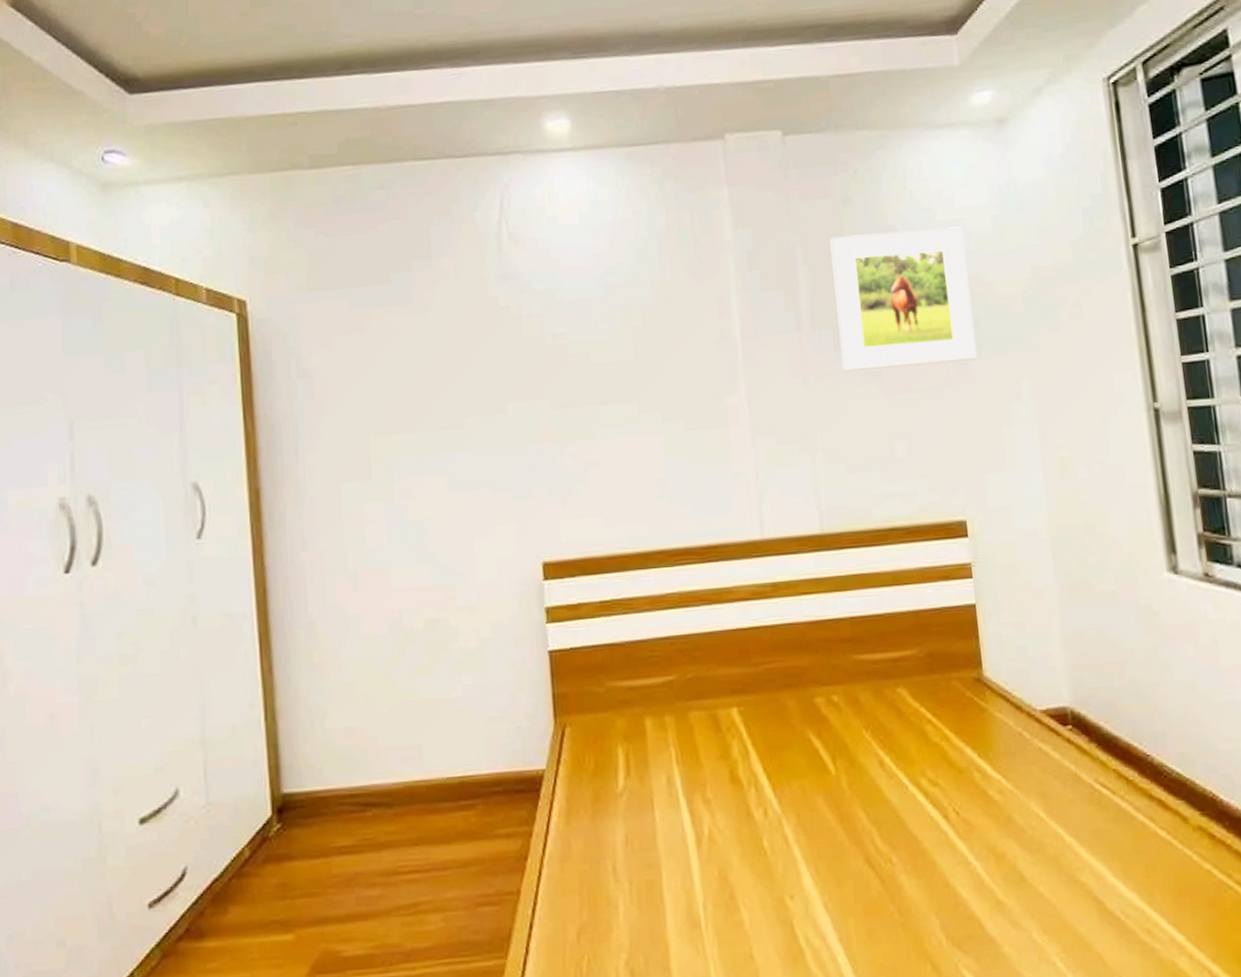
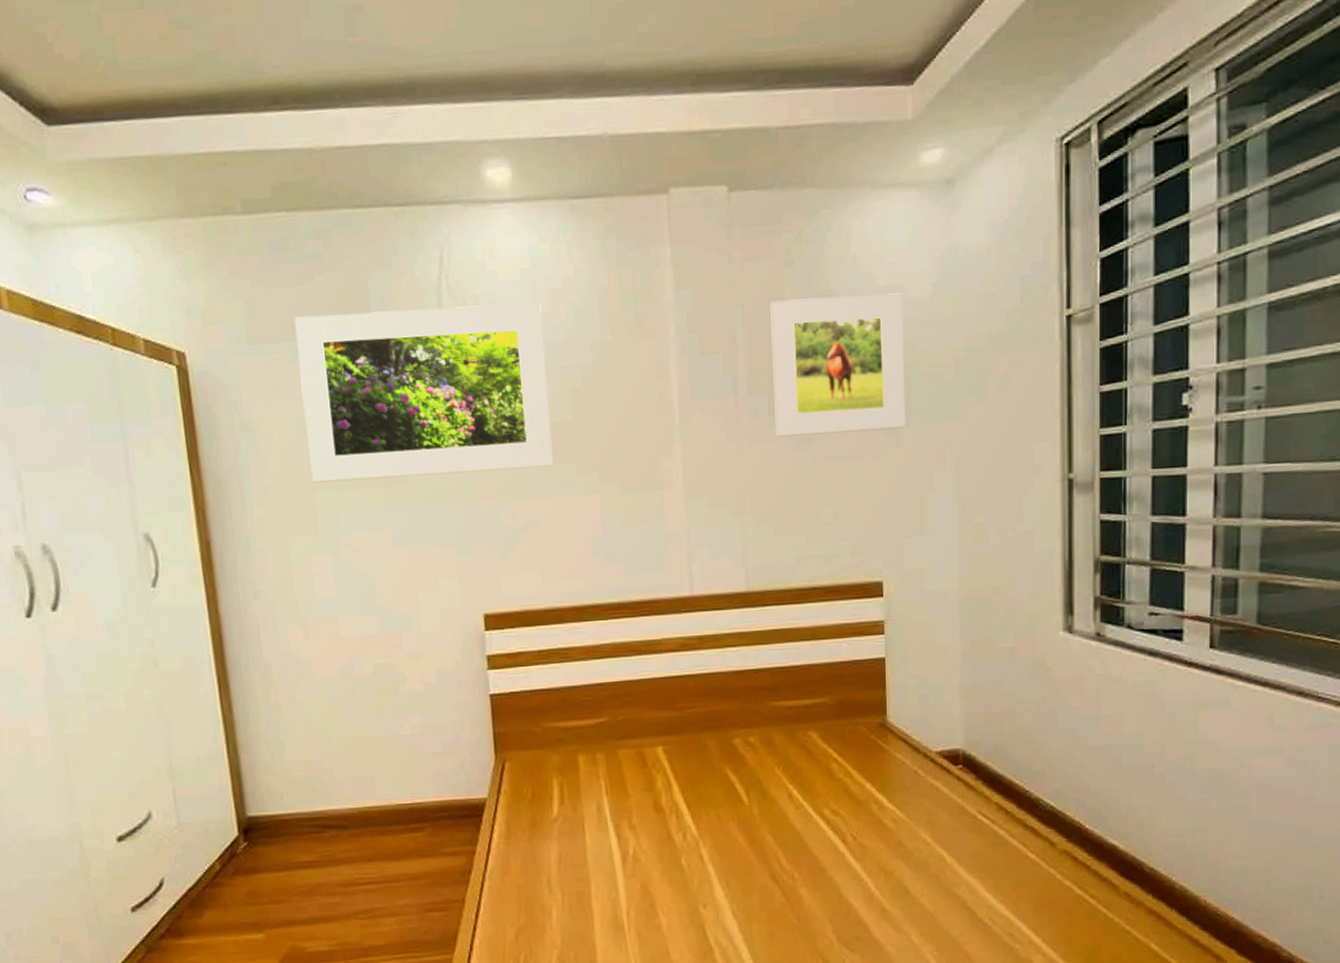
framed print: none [356,244,615,427] -> present [294,302,554,483]

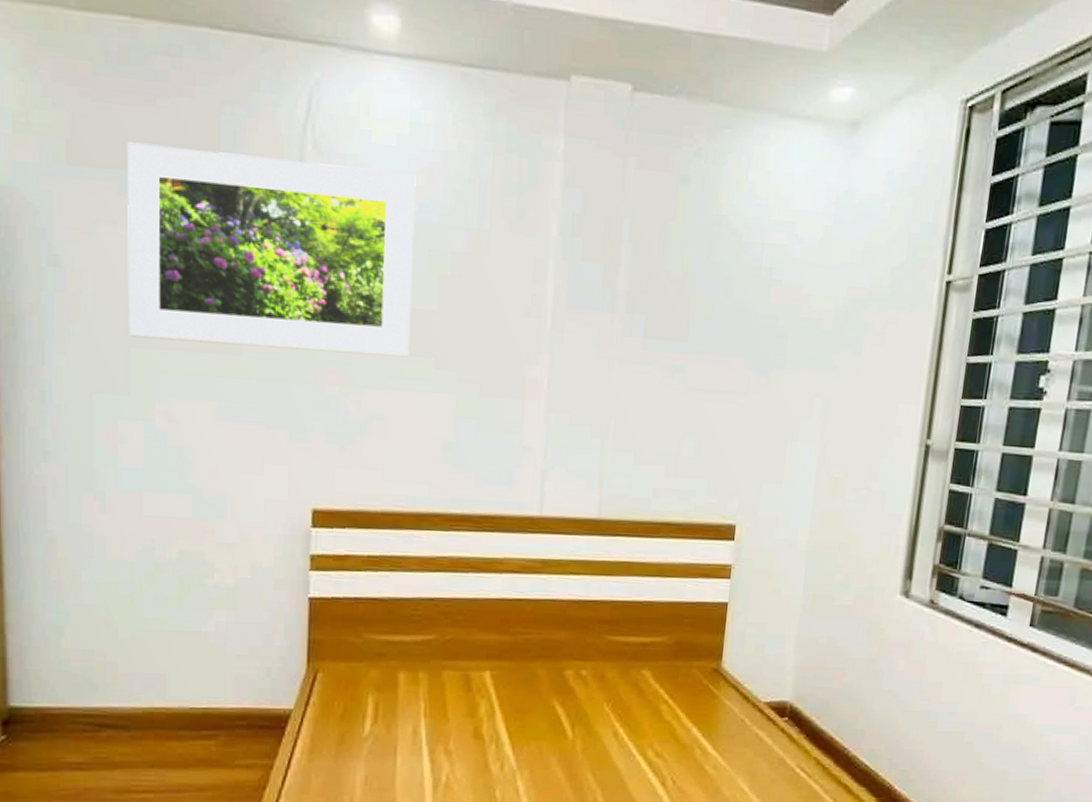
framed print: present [770,293,906,437] -> none [649,217,794,371]

